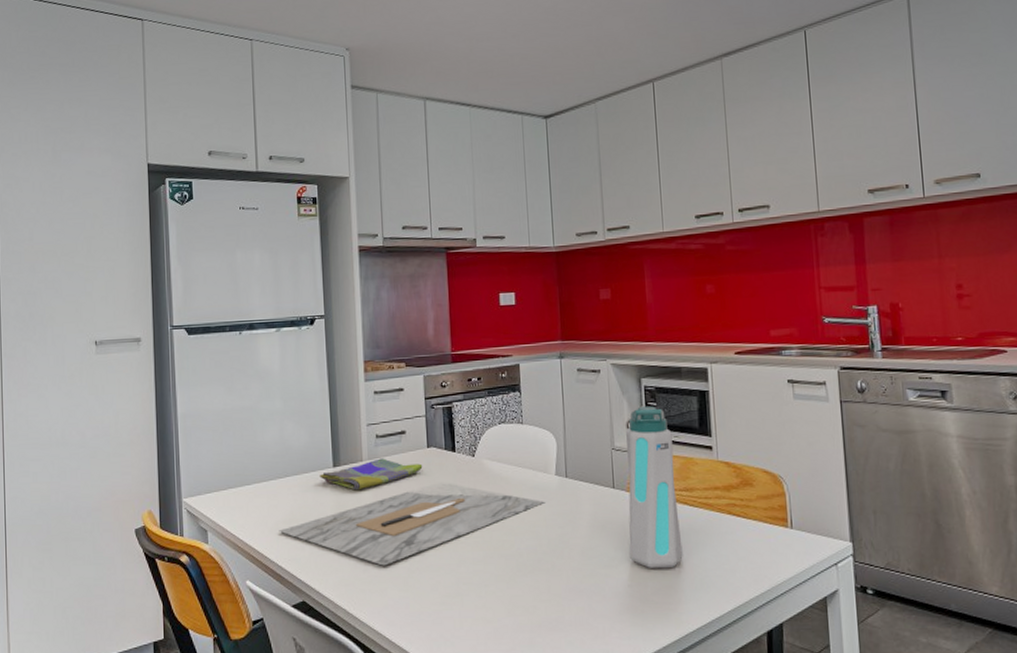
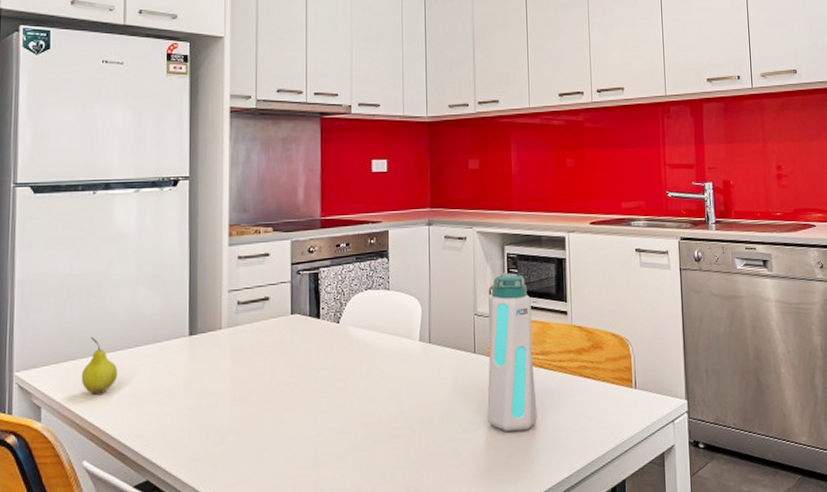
fruit: none [239,467,272,520] -> present [81,336,118,395]
cutting board: present [278,491,545,566] -> none [124,360,408,439]
dish towel: present [319,458,423,491] -> none [174,326,285,360]

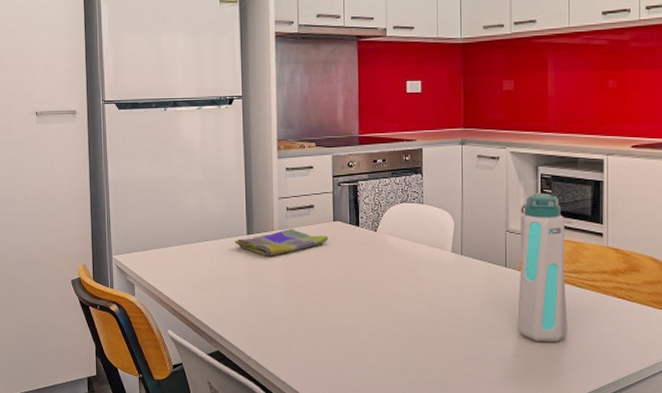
fruit: present [81,336,118,395] -> none [163,230,192,278]
dish towel: none [174,326,285,360] -> present [235,229,329,257]

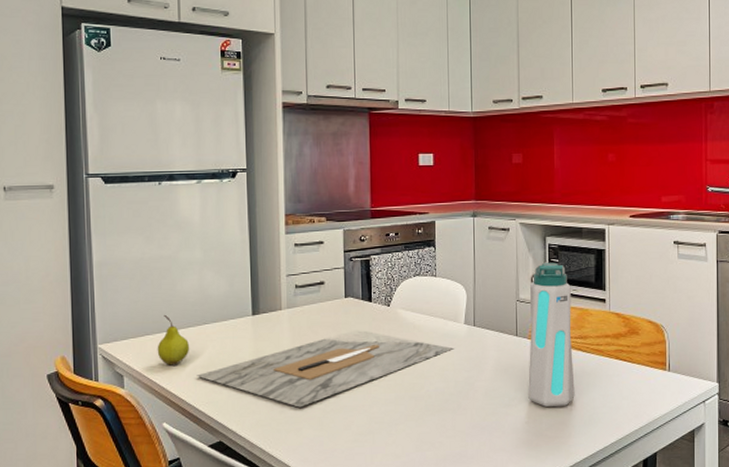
fruit: none [163,230,192,278] -> present [157,314,190,366]
cutting board: none [197,260,441,325] -> present [196,338,454,408]
dish towel: present [235,229,329,257] -> none [238,307,340,337]

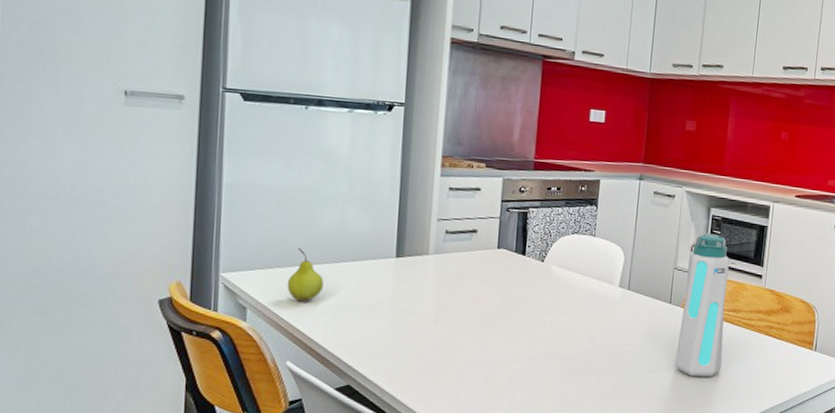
cutting board: present [196,338,454,408] -> none [328,288,606,357]

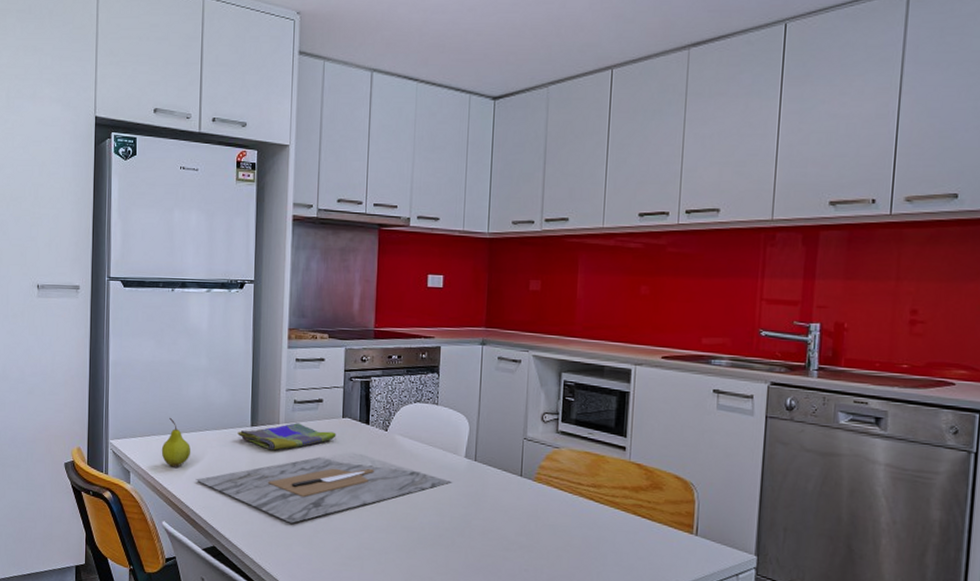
cutting board: none [328,288,606,357] -> present [195,457,452,523]
dish towel: none [380,254,491,283] -> present [237,423,336,451]
water bottle: present [675,233,730,377] -> none [529,400,587,558]

